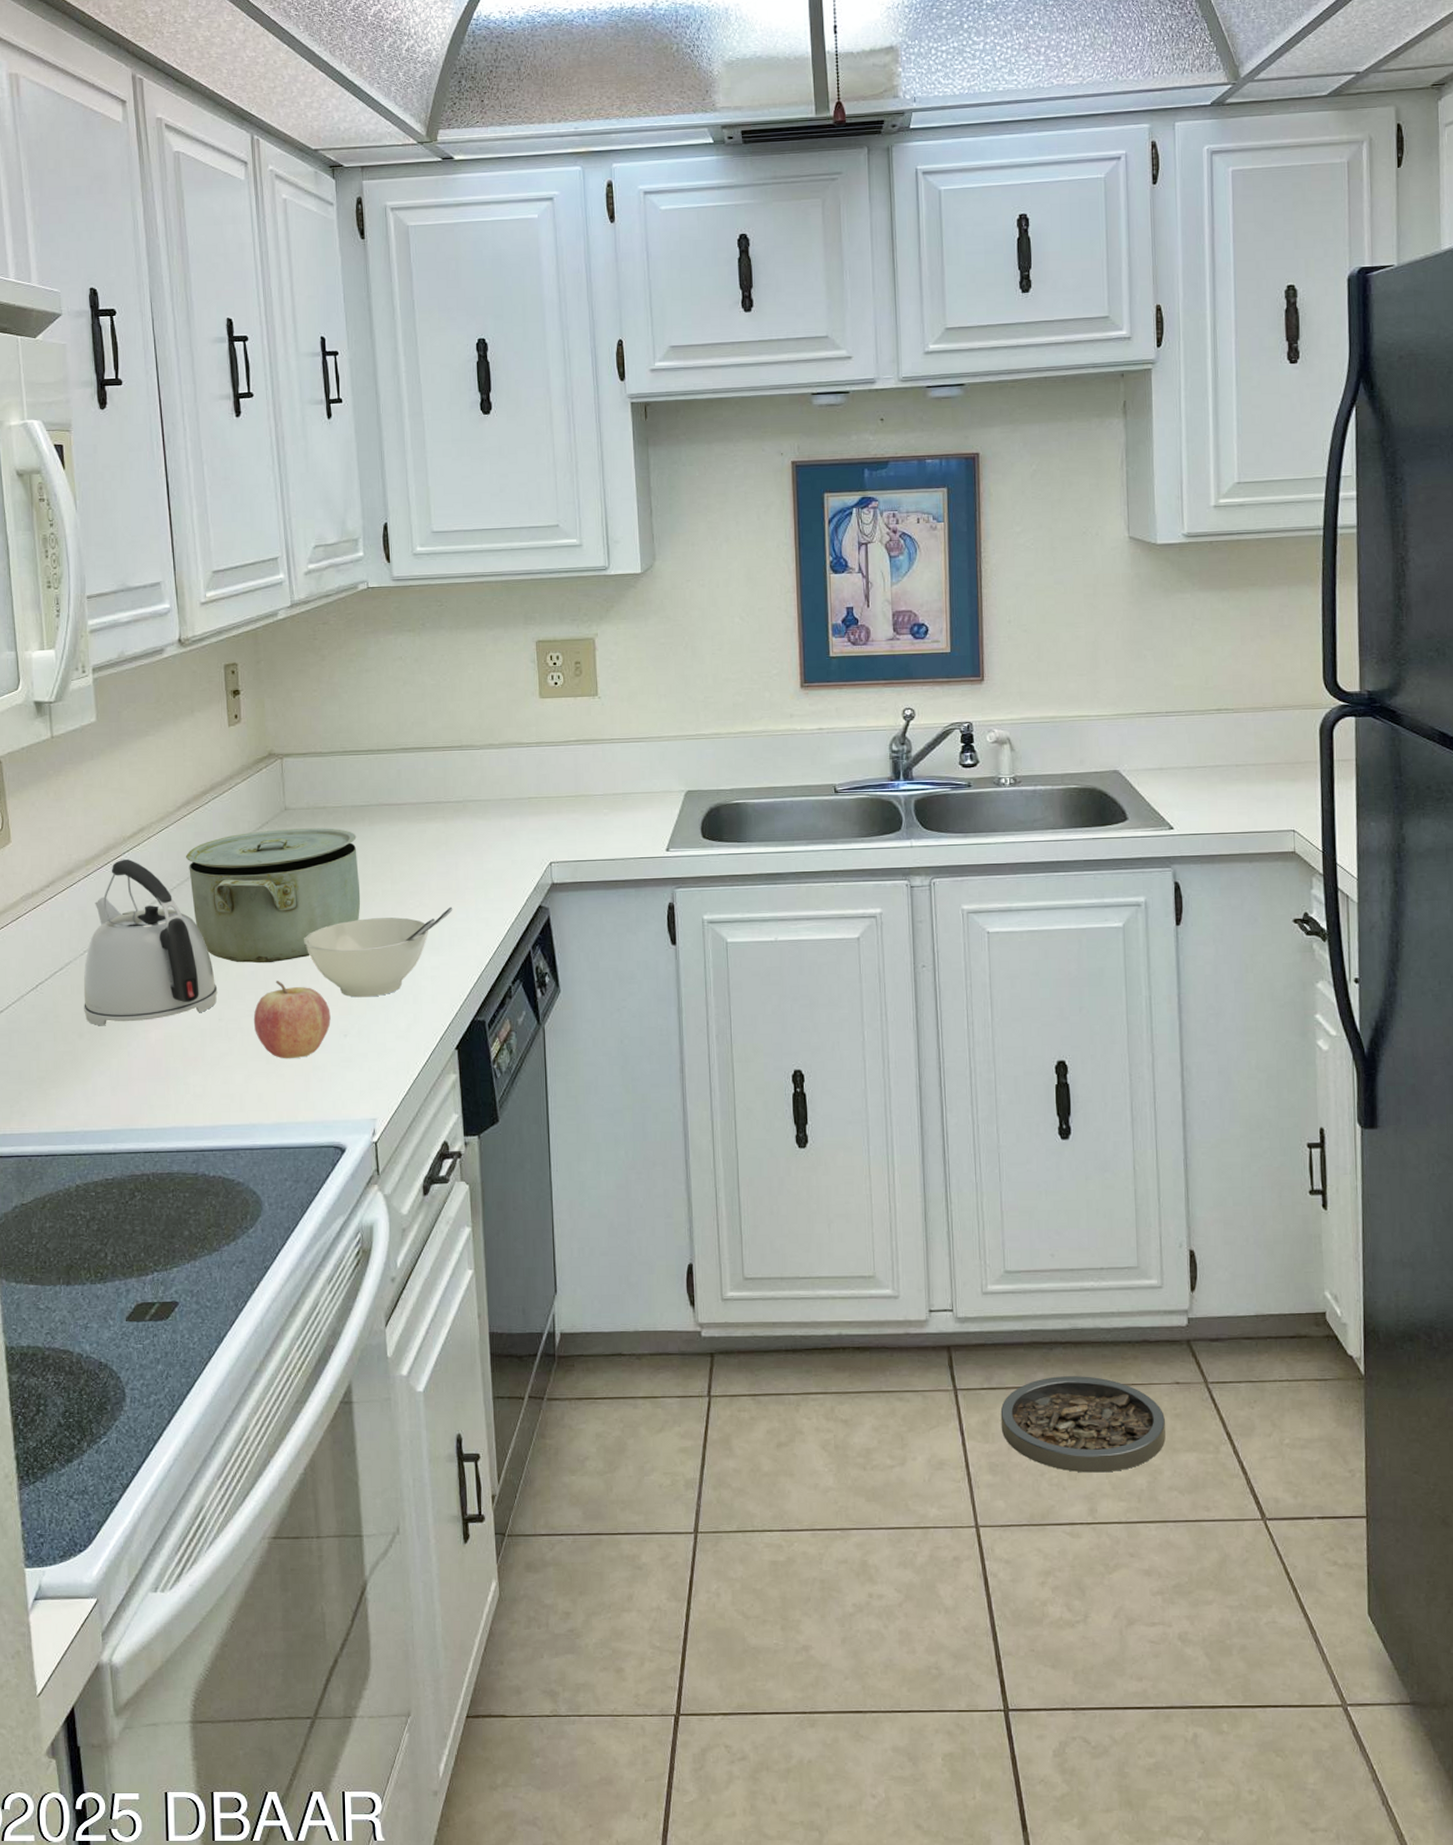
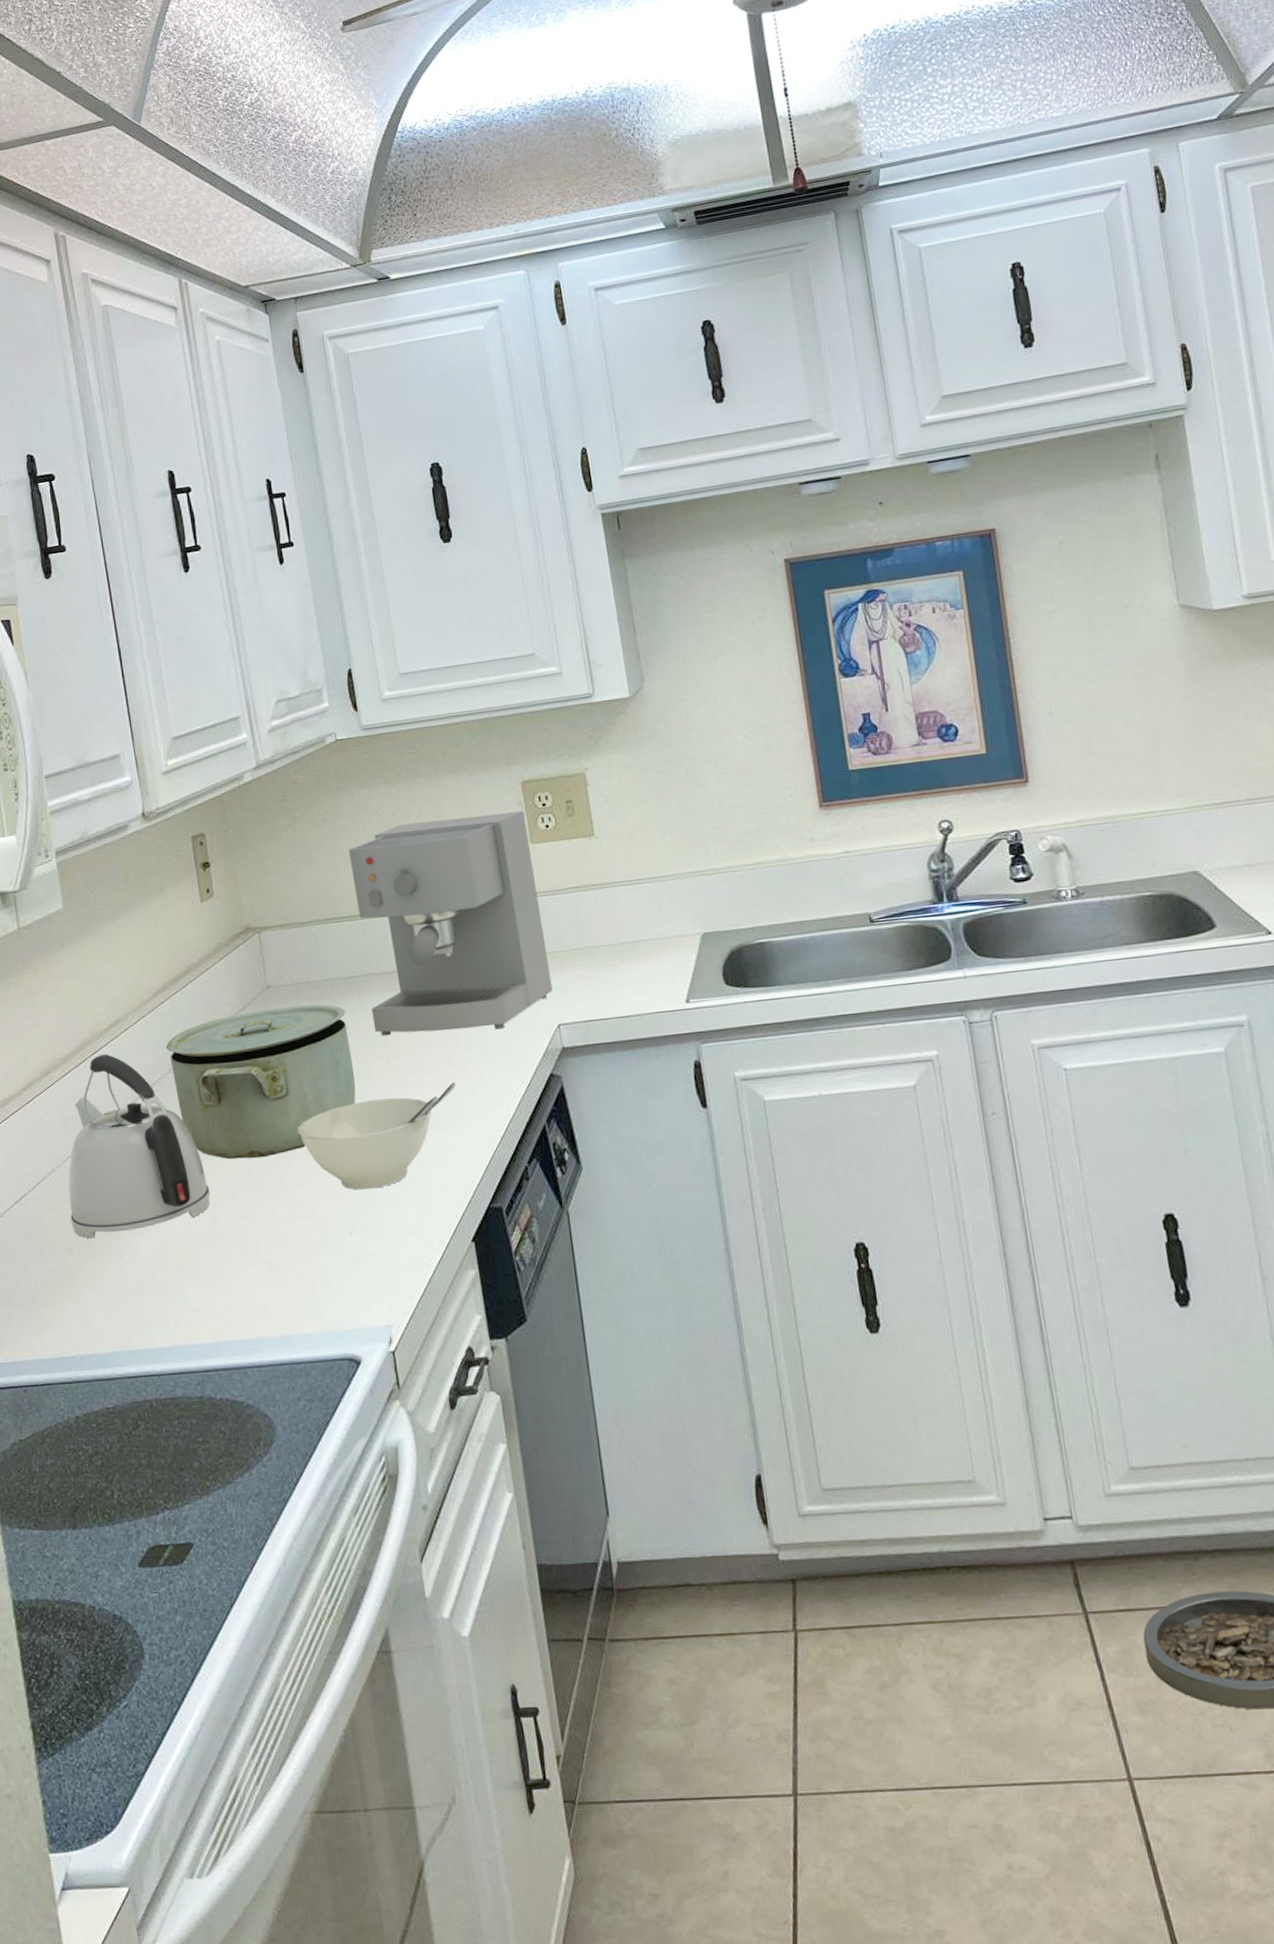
fruit: present [253,981,331,1059] -> none [250,1176,334,1264]
coffee maker: none [371,667,548,863] -> present [348,811,553,1036]

